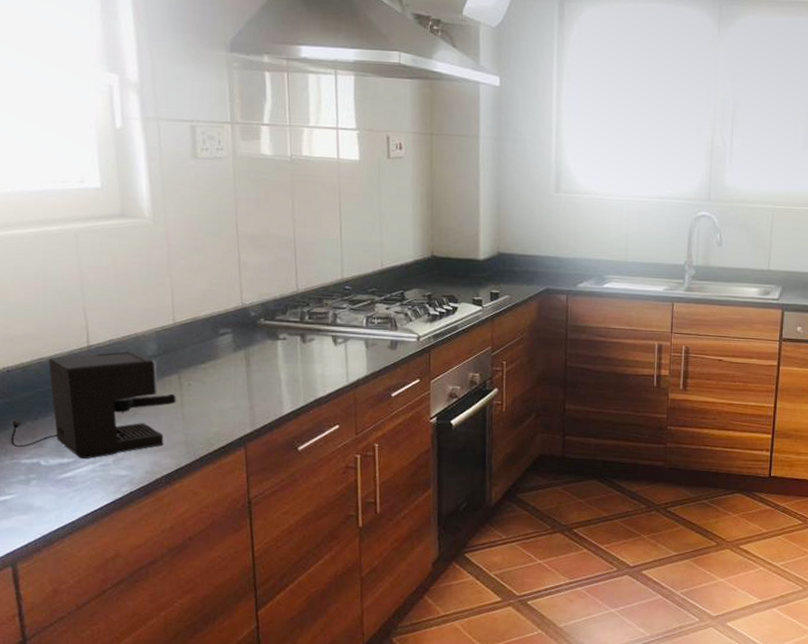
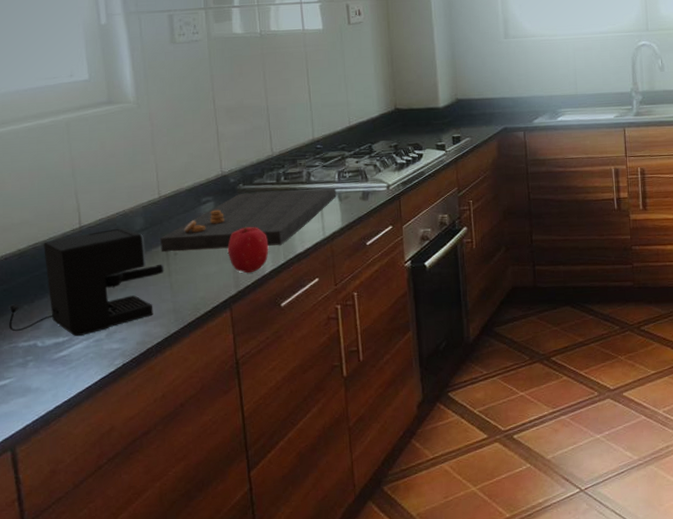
cutting board: none [174,328,363,387] -> present [160,188,337,253]
fruit: none [244,363,288,413] -> present [227,225,269,274]

